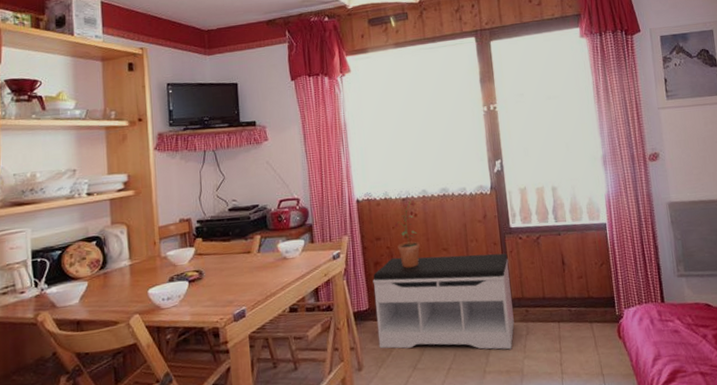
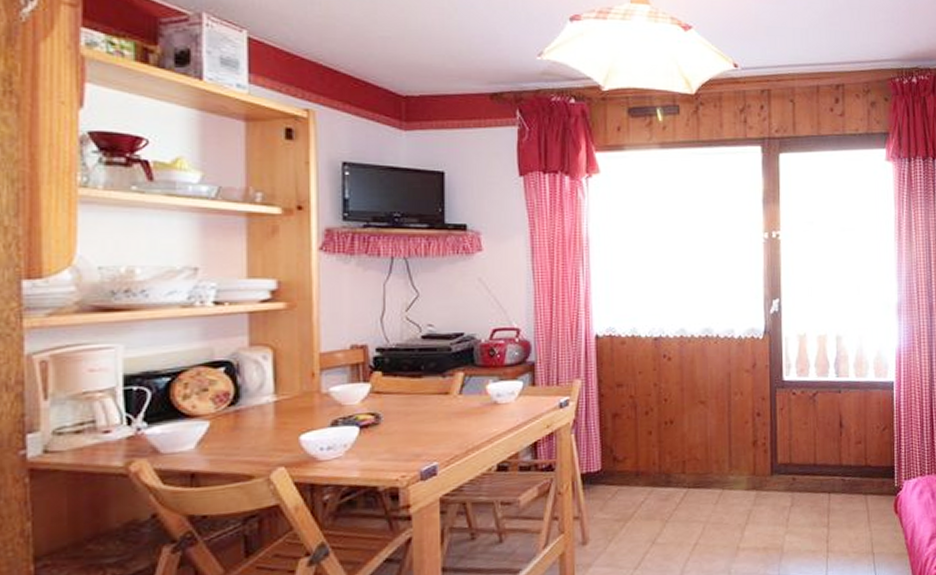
bench: present [372,253,515,350] -> none [609,409,778,523]
potted plant: present [394,200,420,268] -> none [642,340,672,423]

